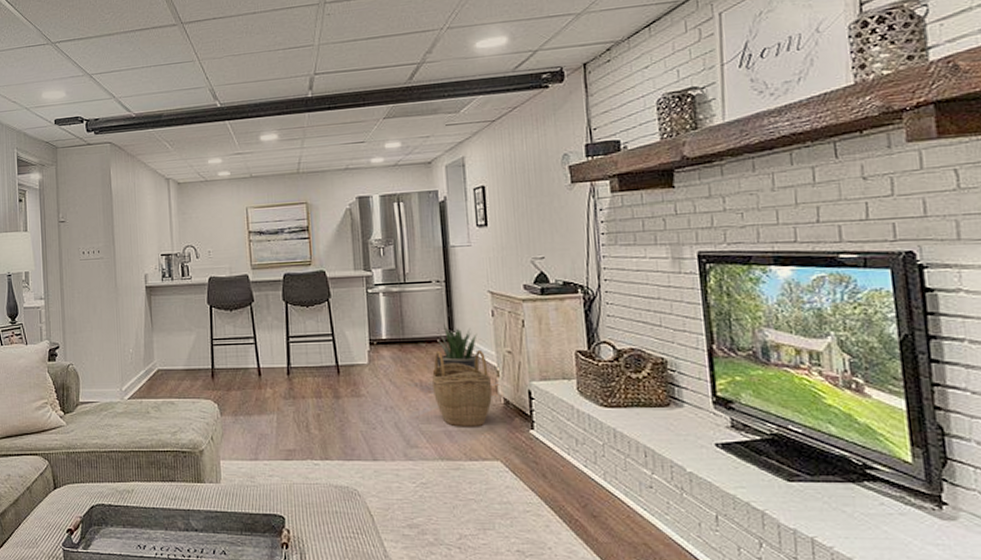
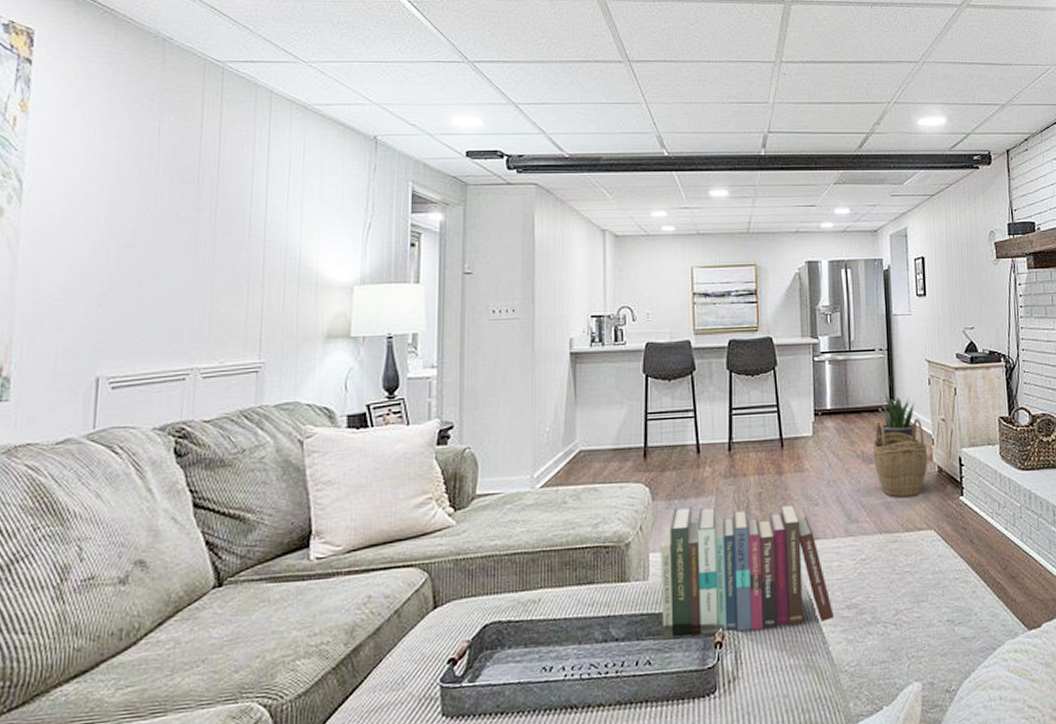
books: none [230,423,395,537] -> present [661,504,834,640]

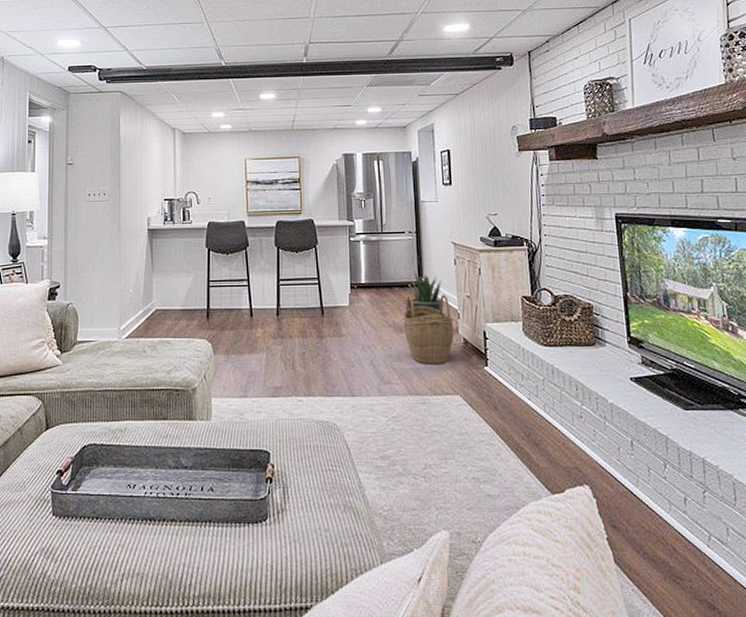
books: present [661,504,834,640] -> none [221,361,369,472]

